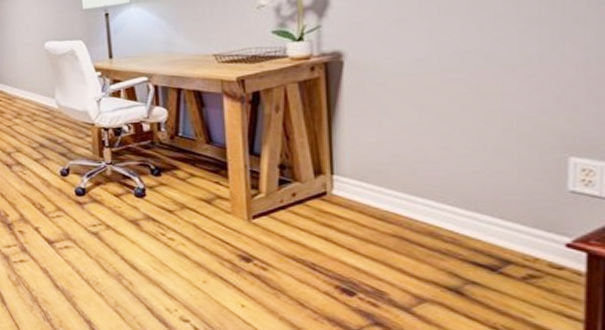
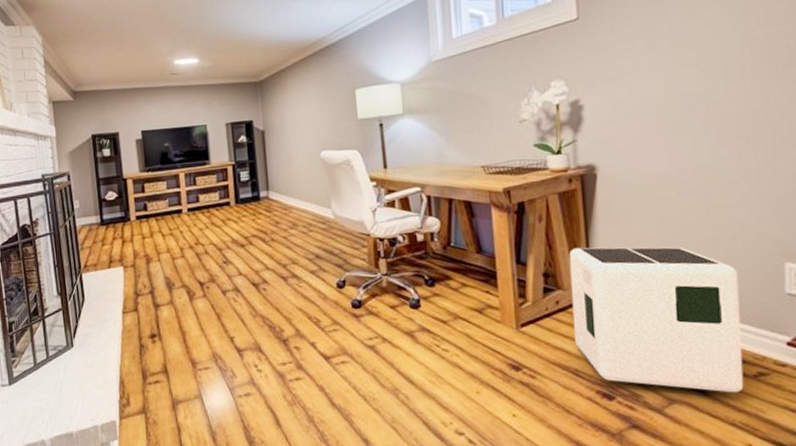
air purifier: none [308,138,510,295] -> present [569,247,744,393]

